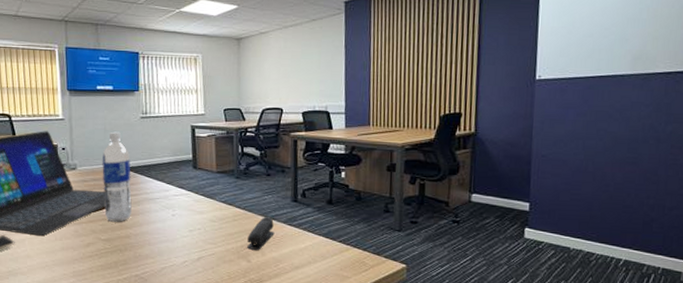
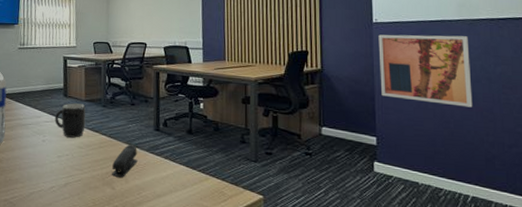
mug: none [184,175,218,211] -> present [54,103,86,138]
wall art: none [538,92,640,169] -> present [378,34,473,108]

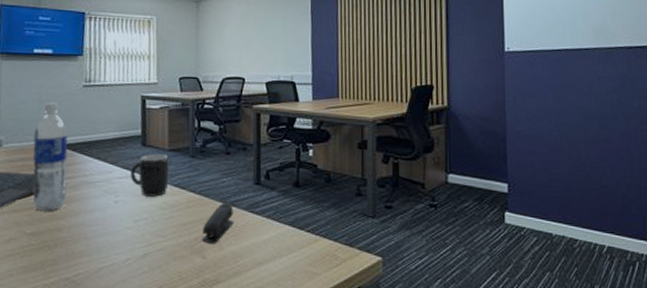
wall art: present [378,34,473,108] -> none [511,65,610,147]

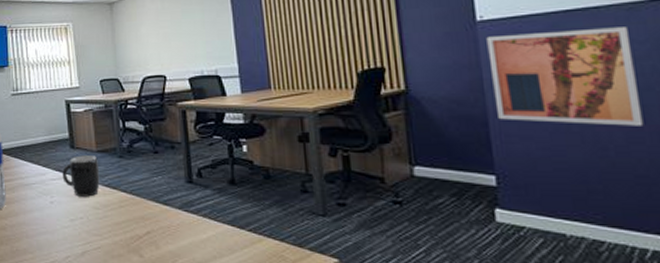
stapler: present [202,201,234,243] -> none [137,201,169,242]
wall art: none [511,65,610,147] -> present [486,27,644,126]

